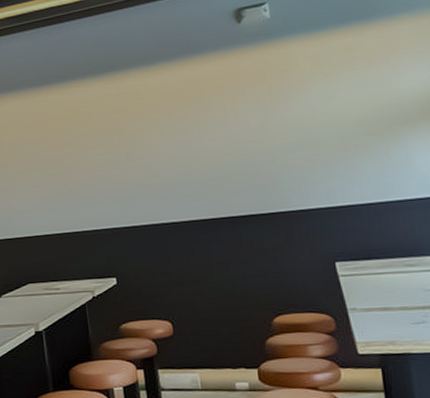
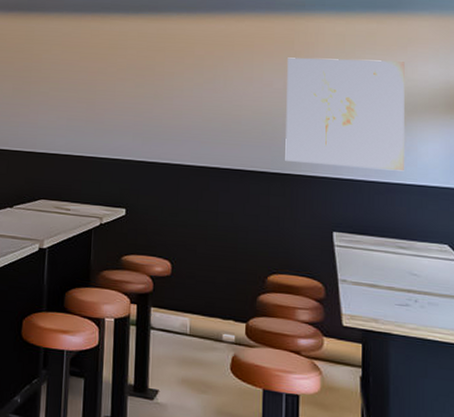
wall art: none [261,72,403,199] -> present [285,57,405,171]

